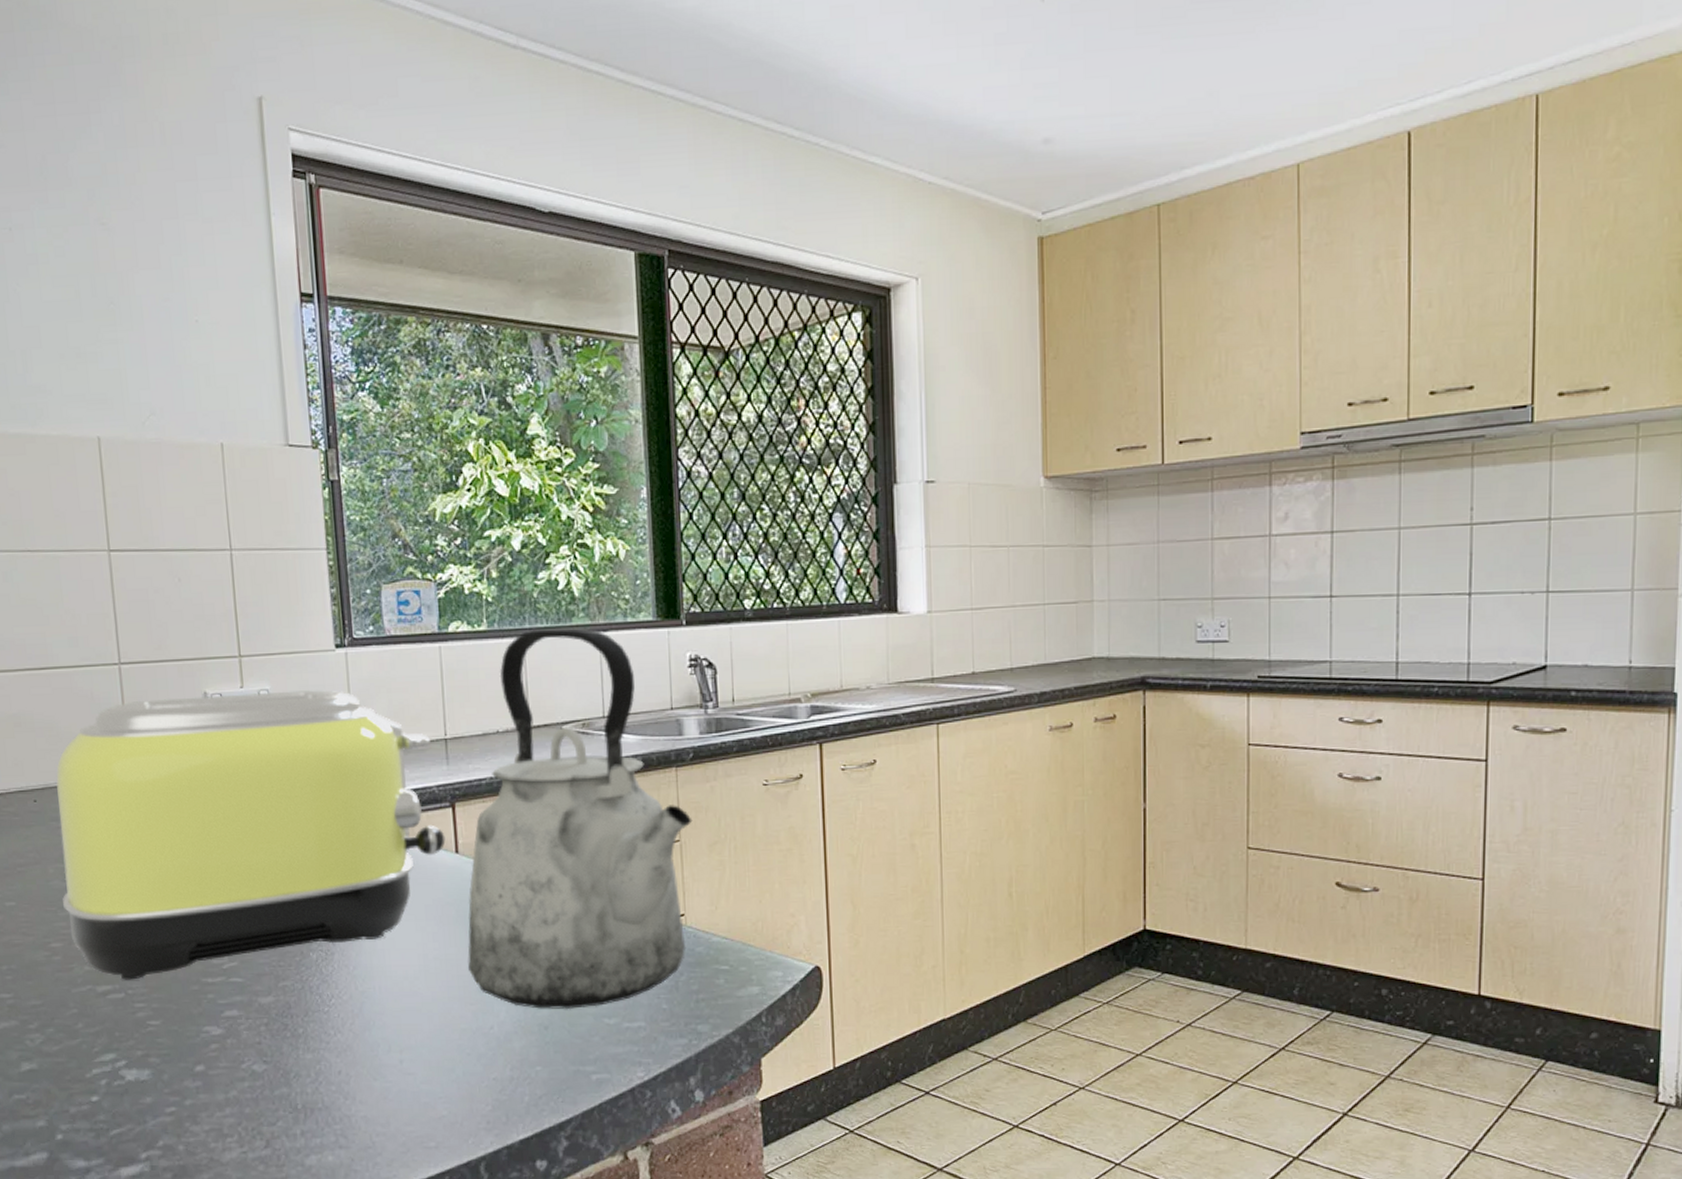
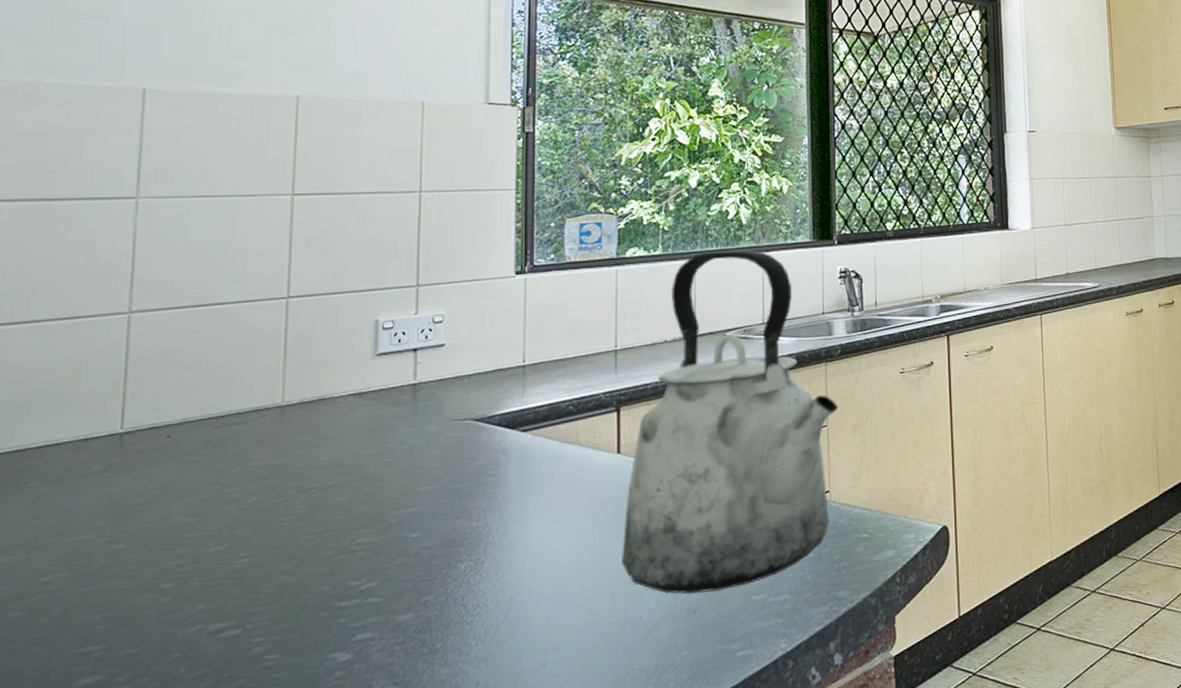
toaster: present [55,690,446,980] -> none [183,312,608,615]

